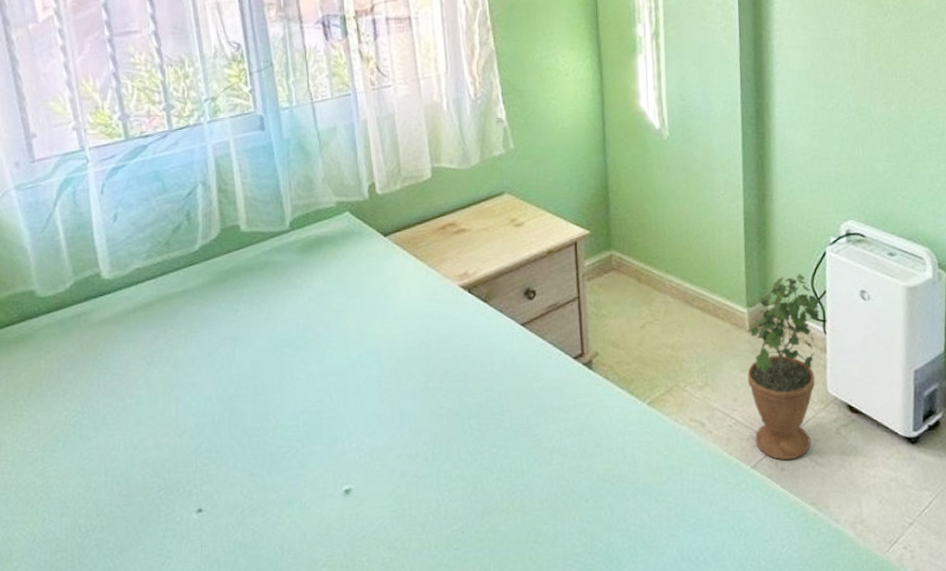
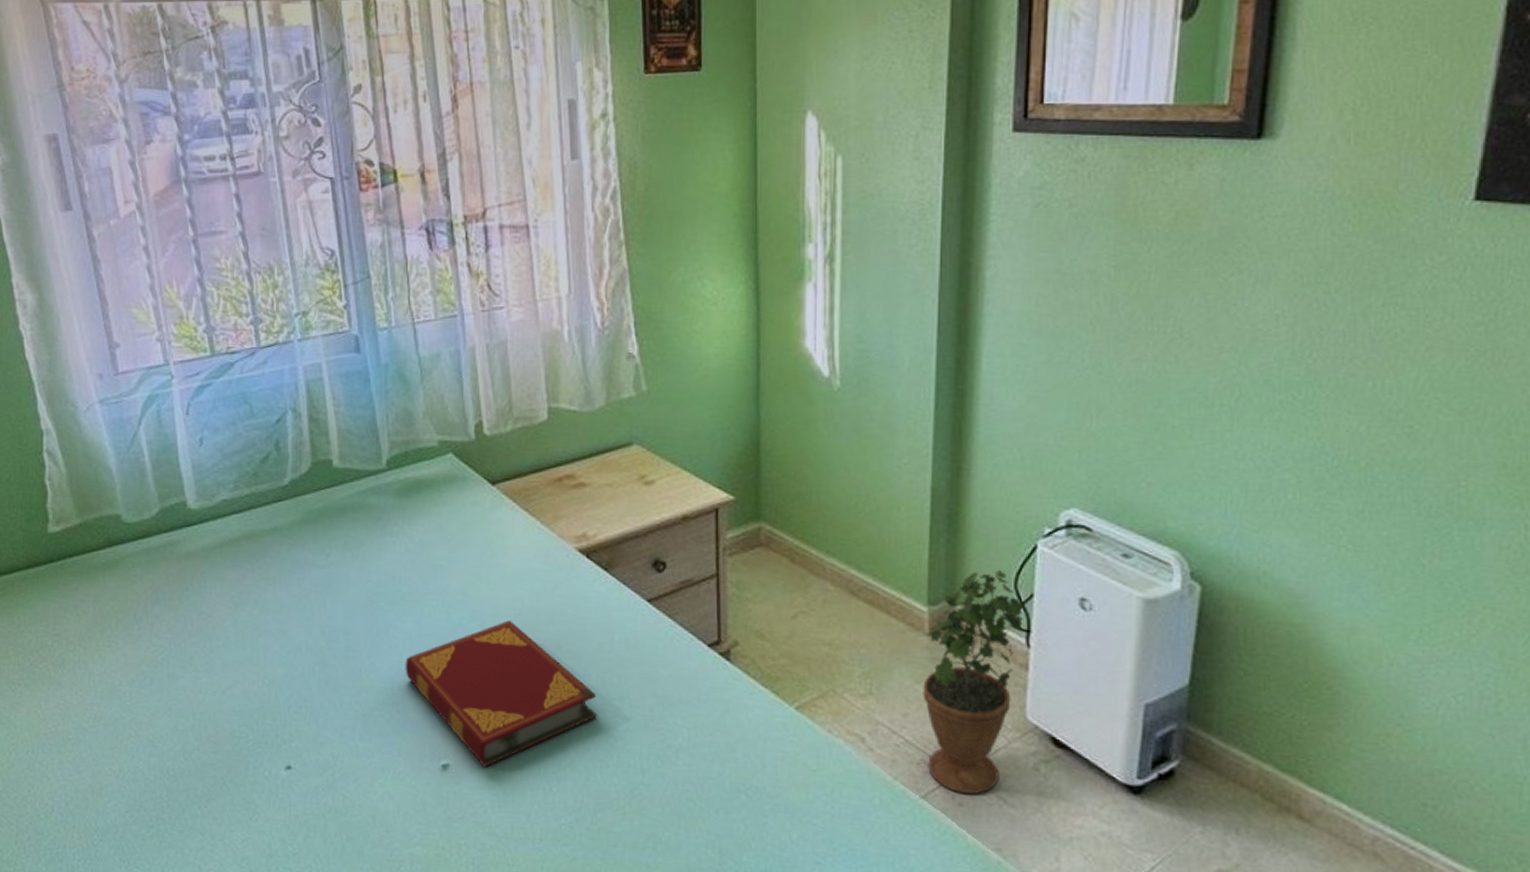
hardback book: none [309,353,483,488] -> present [405,620,598,768]

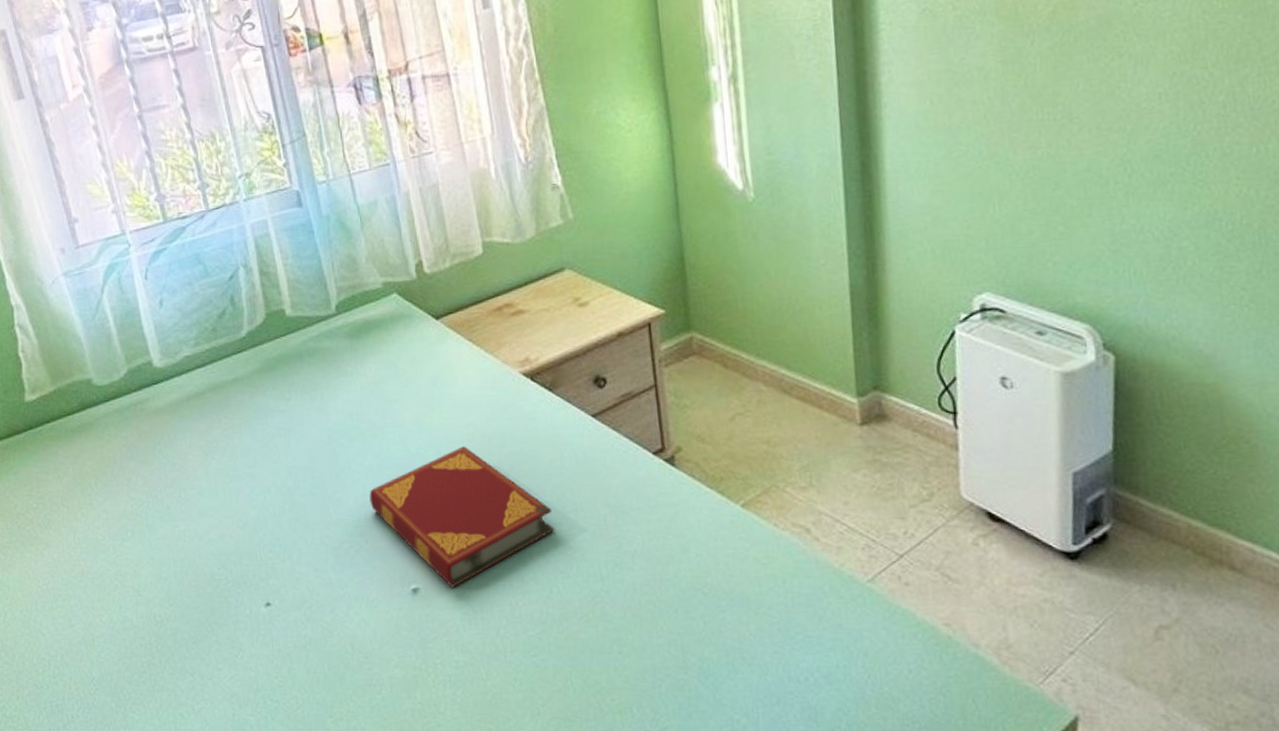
potted plant: present [923,570,1025,795] -> none [860,358,950,574]

